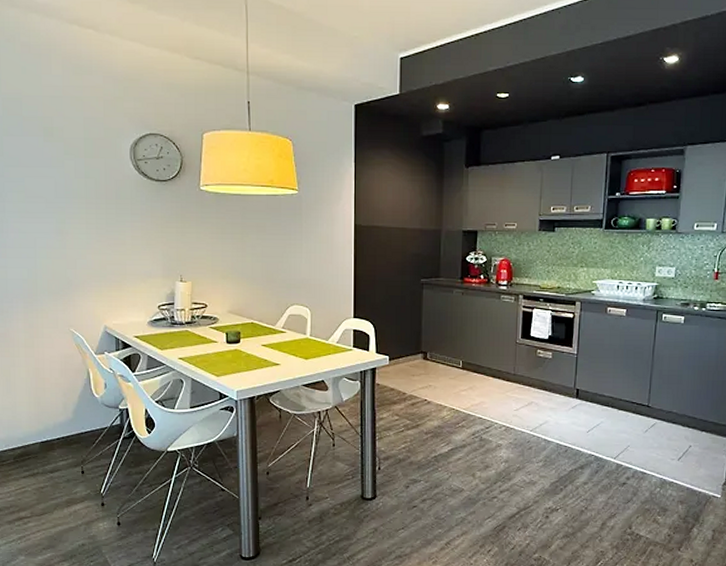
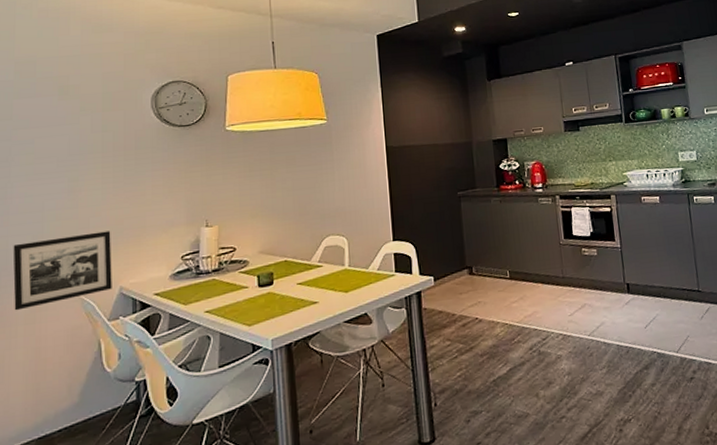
picture frame: none [11,273,98,334] -> present [13,231,112,311]

